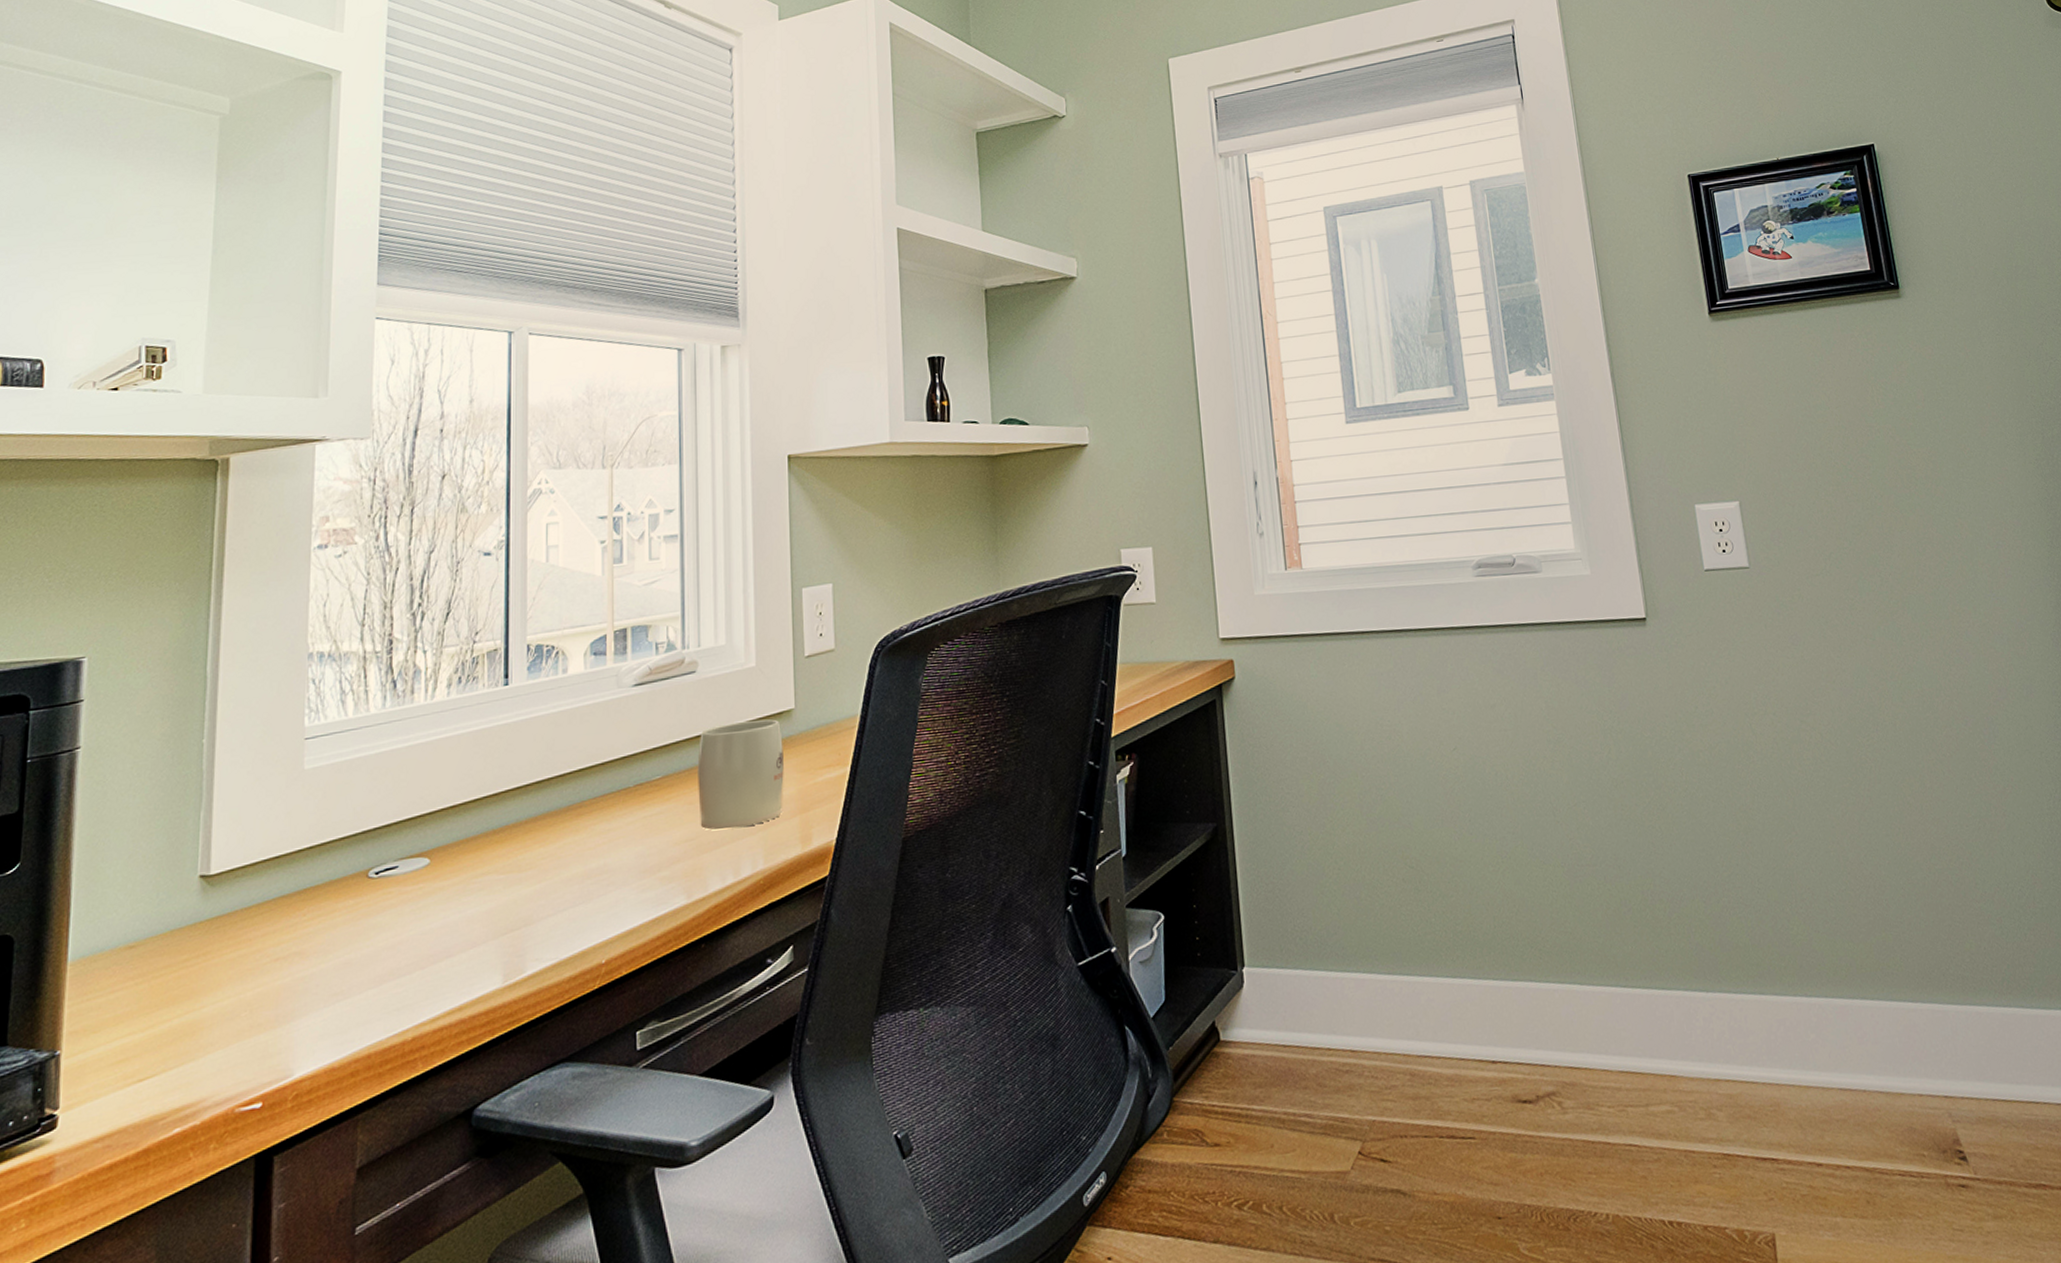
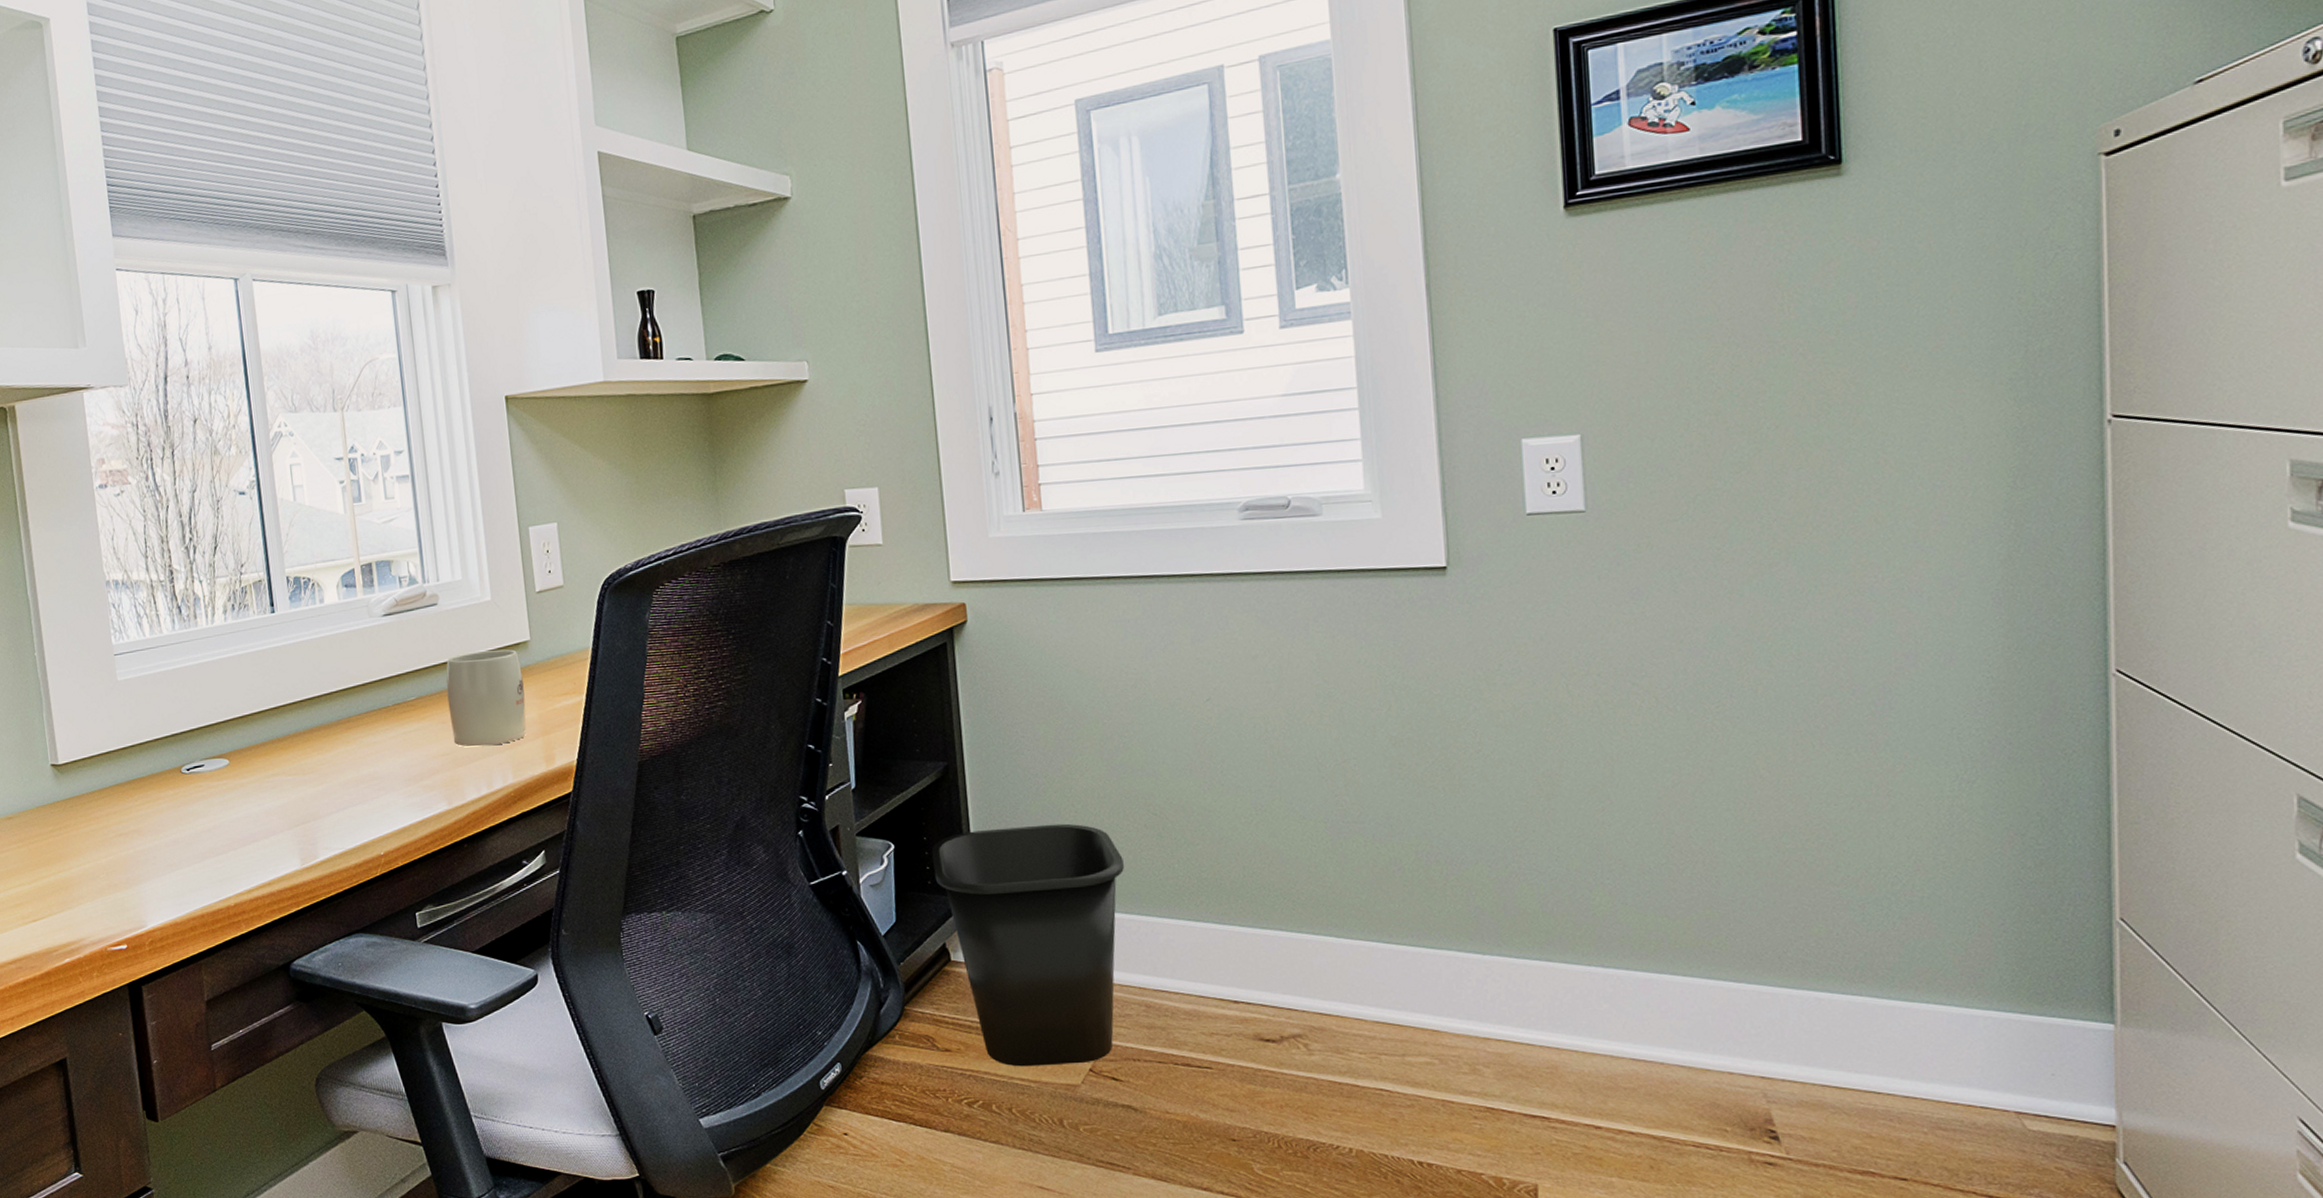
waste bin: none [1200,882,1385,1157] -> present [931,823,1124,1067]

